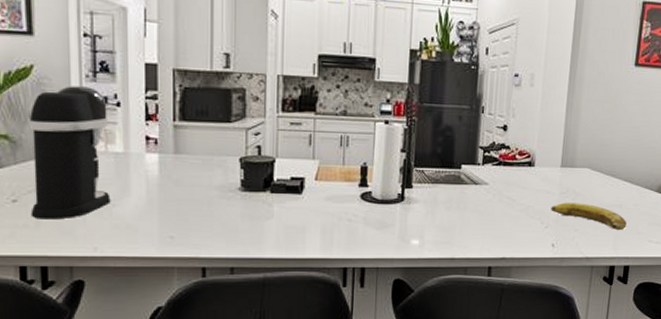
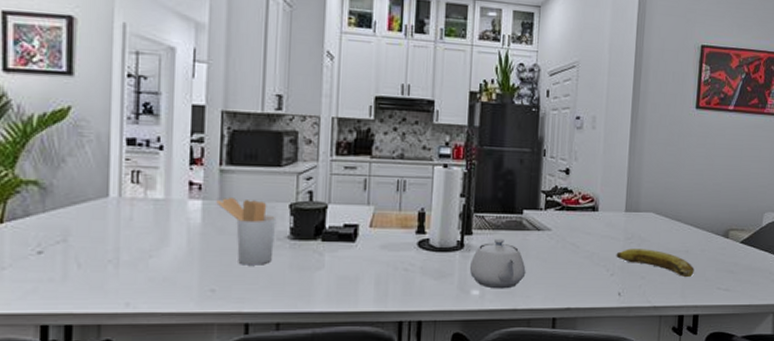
coffee maker: present [28,86,111,220] -> none [57,128,149,273]
utensil holder: none [172,150,228,215] -> present [216,196,277,265]
teapot: none [409,192,464,239] -> present [469,238,526,289]

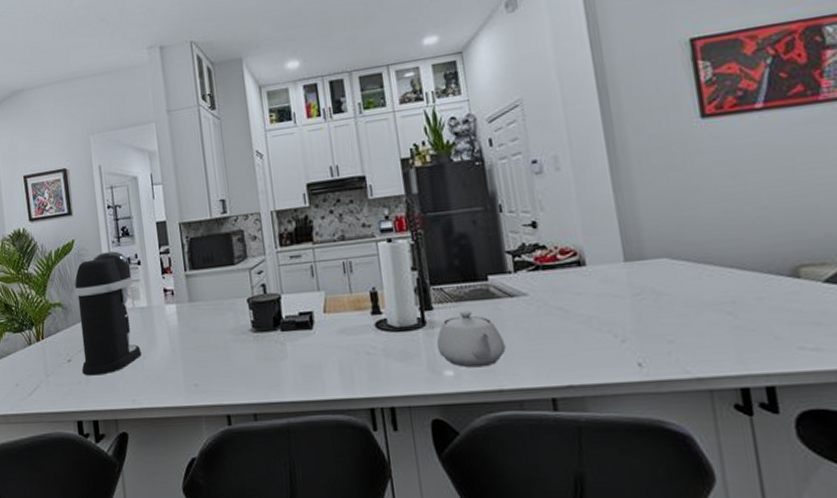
coffee maker: none [57,128,149,273] -> present [74,251,142,376]
utensil holder: present [216,196,277,265] -> none [187,298,241,360]
banana: present [616,249,694,278] -> none [623,304,753,337]

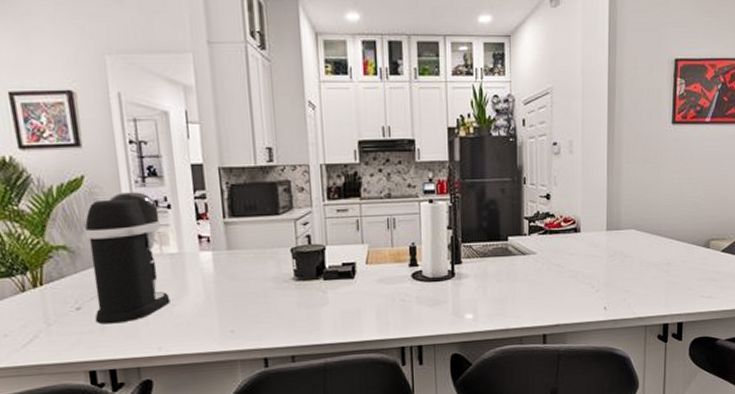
teapot: present [436,310,506,368] -> none [461,265,515,312]

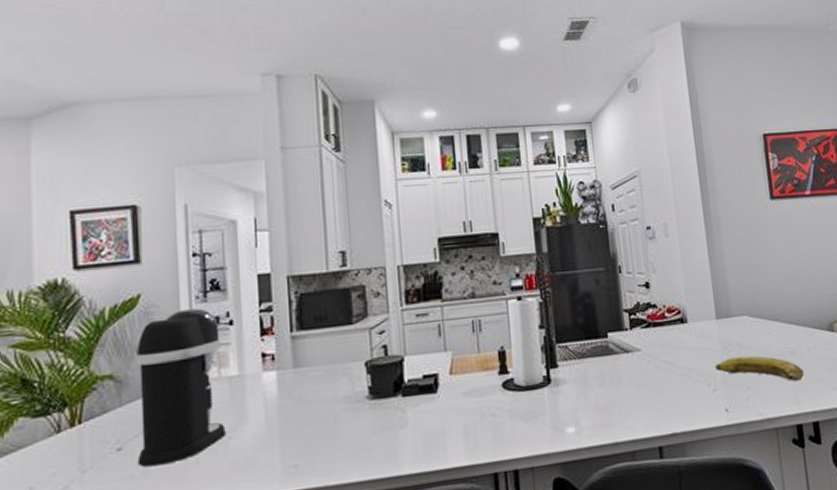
banana: none [600,264,677,289] -> present [715,356,804,382]

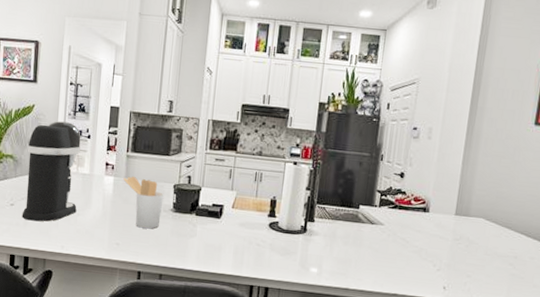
utensil holder: none [291,362,354,434] -> present [123,176,164,229]
banana: present [715,356,804,382] -> none [443,248,522,282]

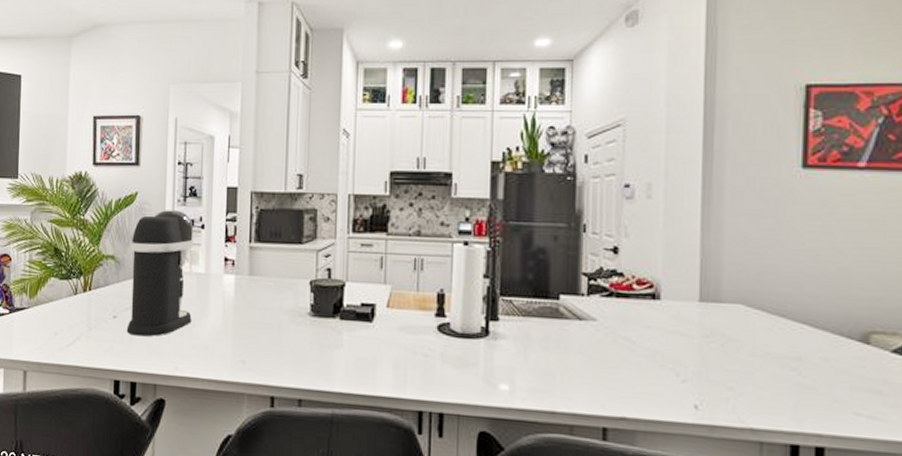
utensil holder: present [123,176,164,229] -> none [246,272,298,340]

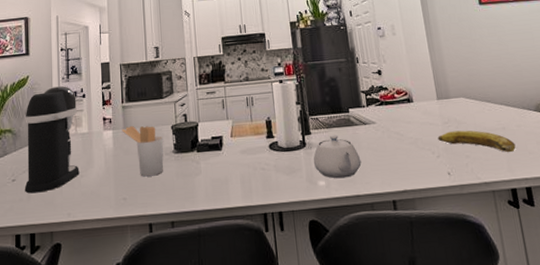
utensil holder: none [246,272,298,340] -> present [122,125,164,177]
teapot: none [496,326,566,387] -> present [313,135,362,179]
banana: none [688,349,813,395] -> present [437,130,516,153]

